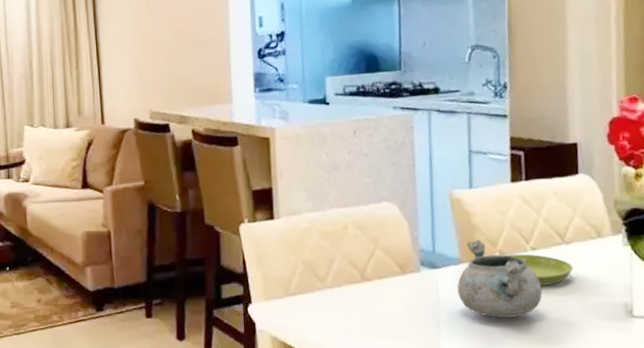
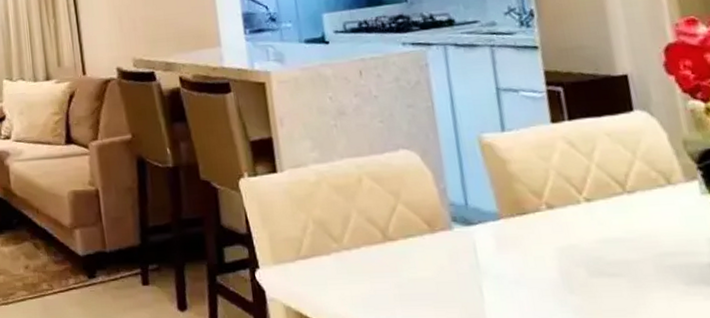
decorative bowl: present [457,240,542,318] -> none [499,191,606,283]
saucer: present [504,254,573,285] -> none [552,206,641,244]

